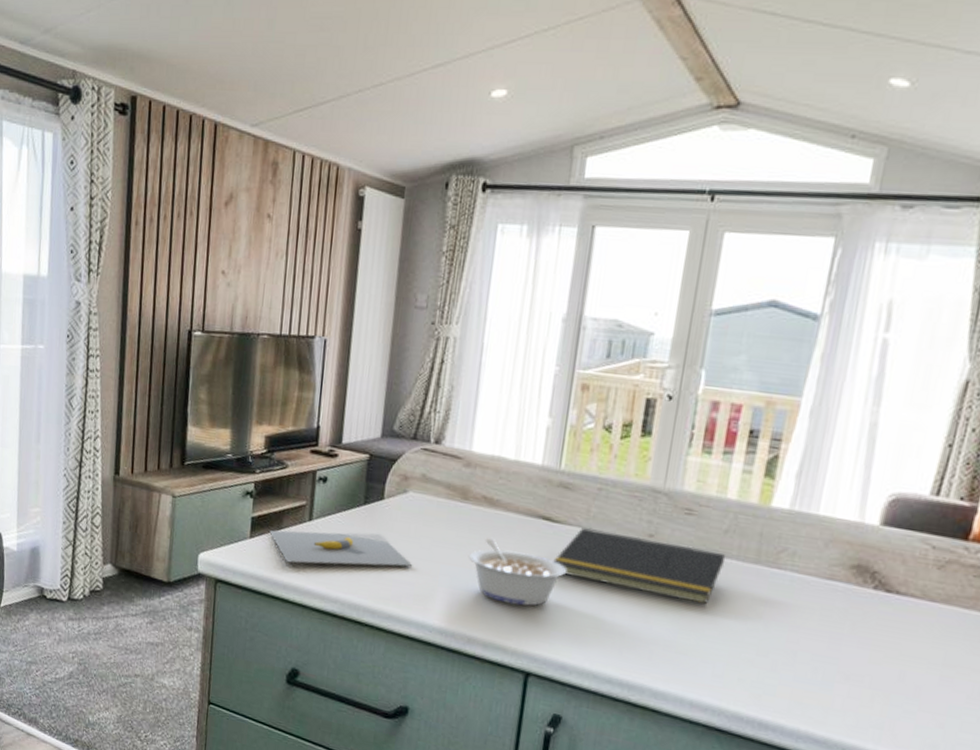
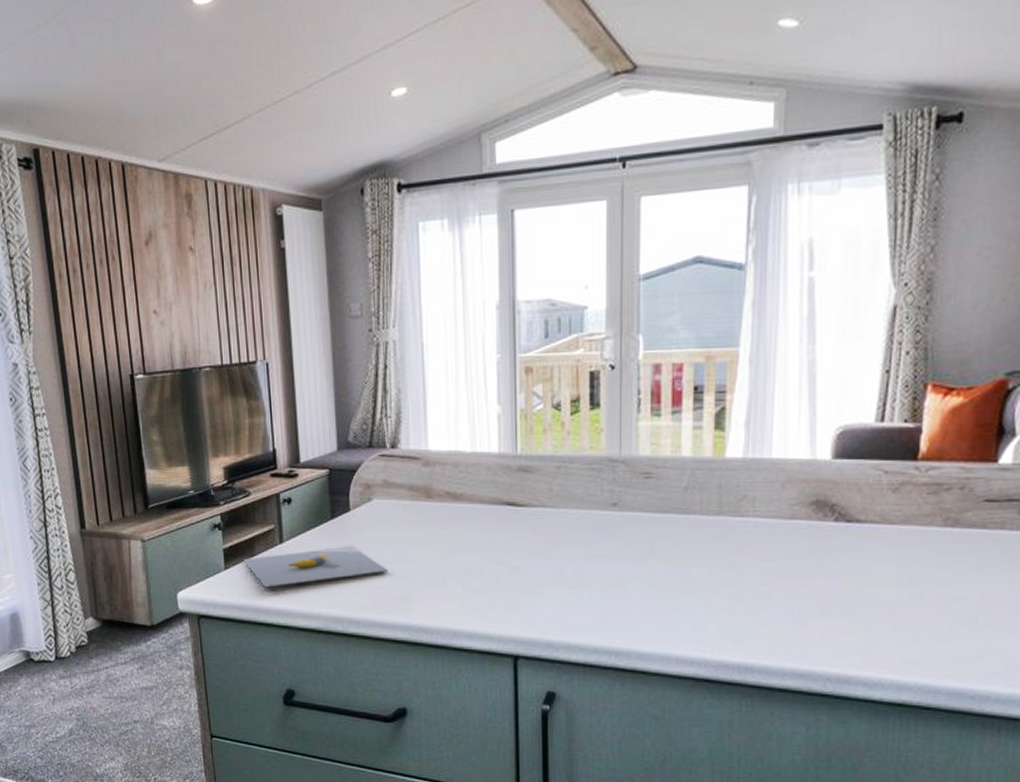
legume: present [468,538,567,607] -> none [441,532,539,593]
notepad: present [553,527,726,605] -> none [524,506,690,563]

